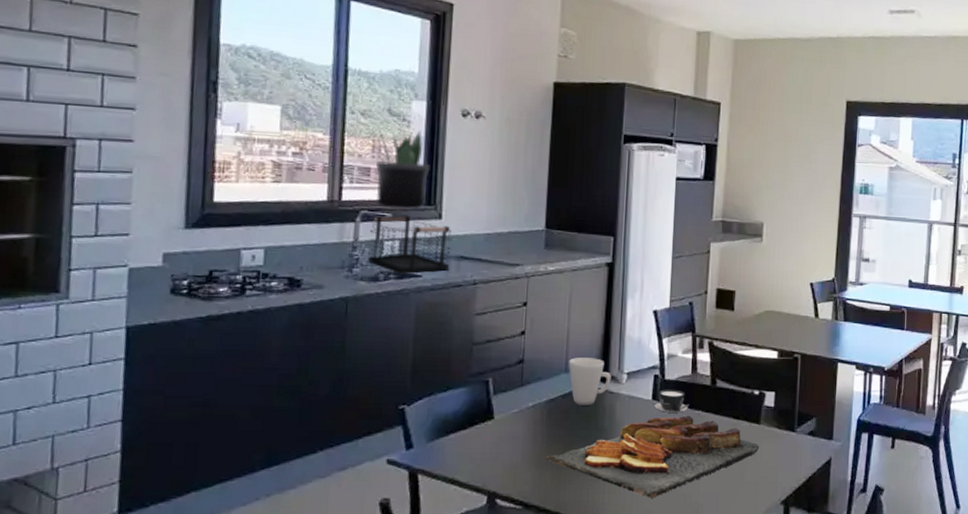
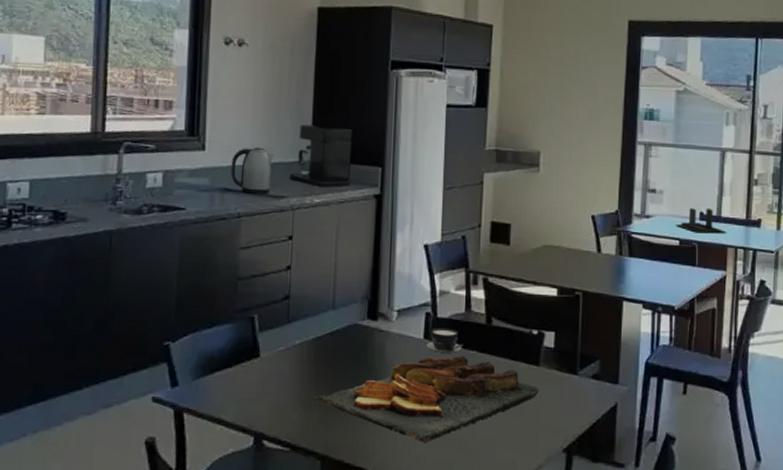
dish rack: present [367,215,452,273] -> none [130,147,216,206]
planter: present [376,126,430,208] -> none [139,56,193,139]
kettle: none [467,216,509,262] -> present [231,147,273,194]
coffee maker: none [524,194,587,256] -> present [289,124,354,187]
mug: present [569,357,611,405] -> none [336,294,381,344]
napkin holder: none [887,276,932,300] -> present [676,207,726,234]

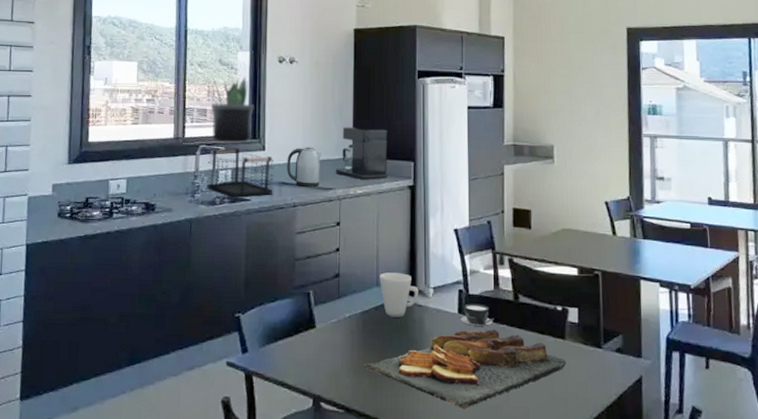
dish rack: none [130,147,216,206] -> present [206,148,274,198]
planter: none [139,56,193,139] -> present [211,74,254,142]
mug: none [336,294,381,344] -> present [380,272,419,317]
napkin holder: present [676,207,726,234] -> none [686,193,735,217]

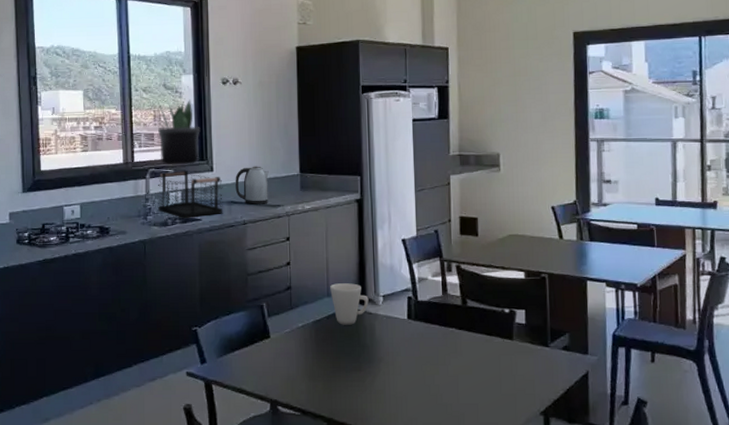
coffee maker: present [335,126,388,180] -> none [283,143,335,195]
food platter: present [362,329,567,408] -> none [316,332,515,407]
teacup: present [461,303,494,326] -> none [410,309,443,330]

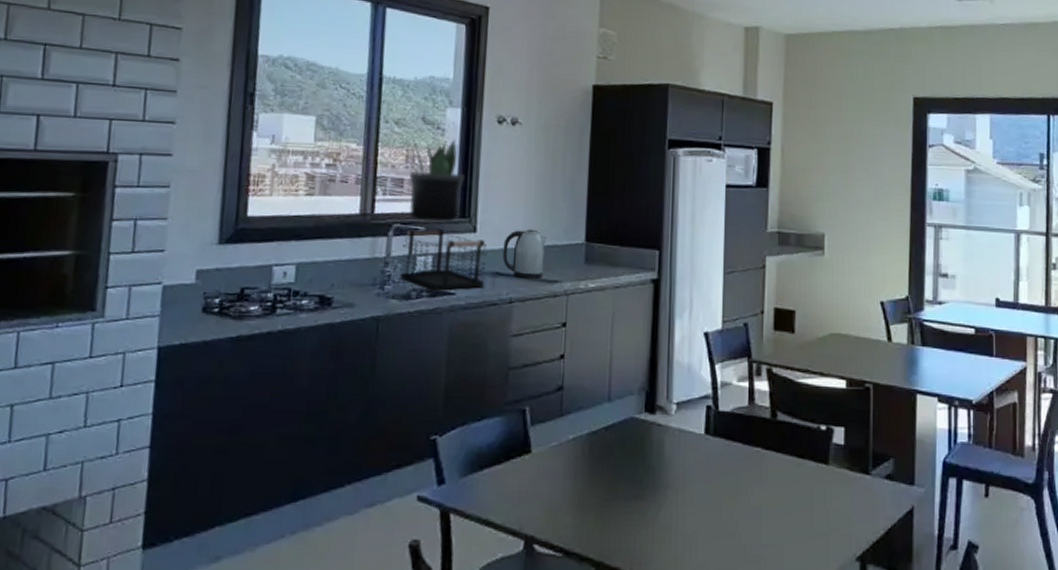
mug: present [330,283,369,325] -> none [612,385,659,439]

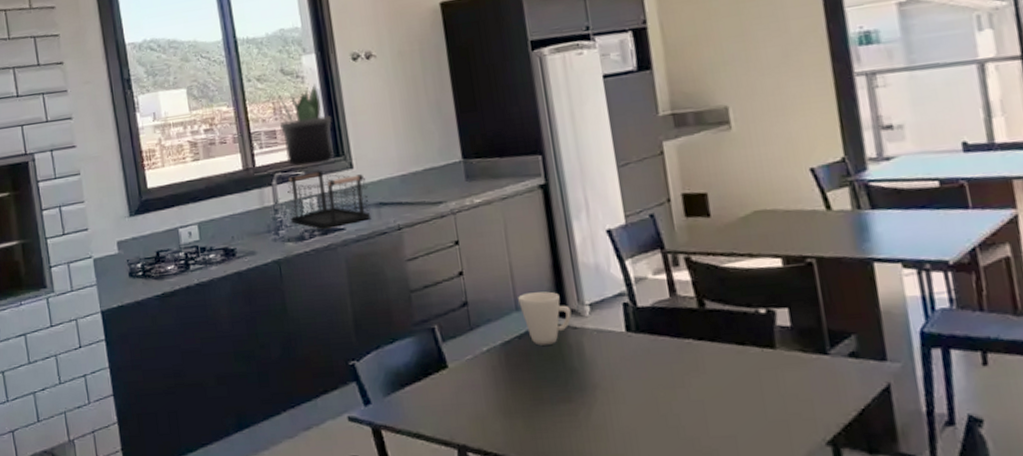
kettle: present [502,229,547,279] -> none [381,155,427,204]
mug: none [612,385,659,439] -> present [518,291,572,346]

